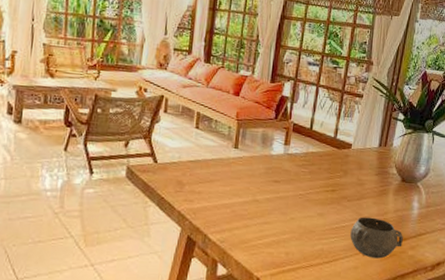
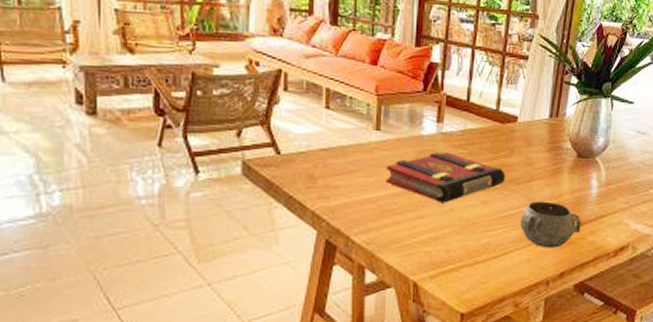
book: none [239,169,340,213] -> present [386,152,506,203]

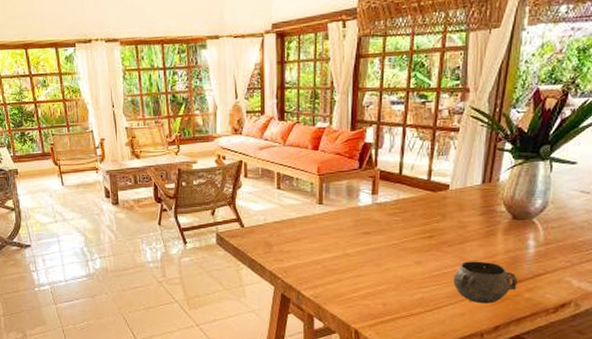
book: present [386,152,506,203] -> none [328,220,438,264]

